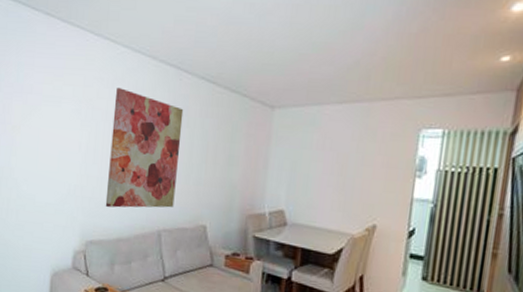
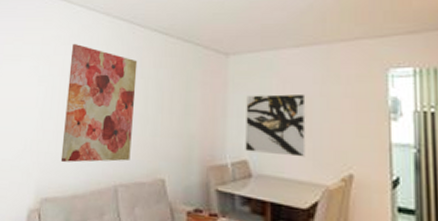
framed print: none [282,148,343,209] -> present [245,93,306,158]

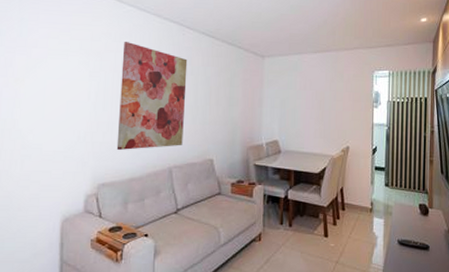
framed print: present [245,93,306,158] -> none [276,88,320,136]

